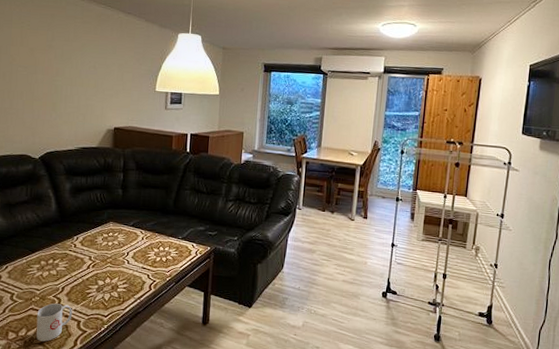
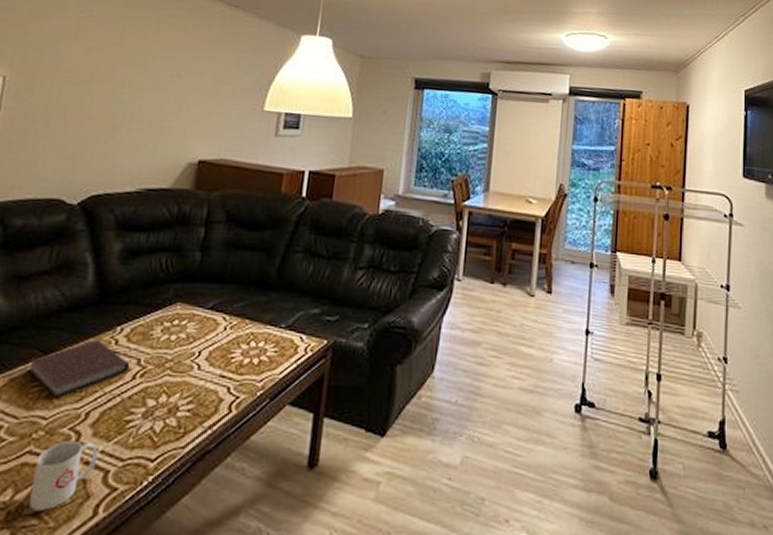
notebook: none [23,244,85,279] -> present [26,339,130,399]

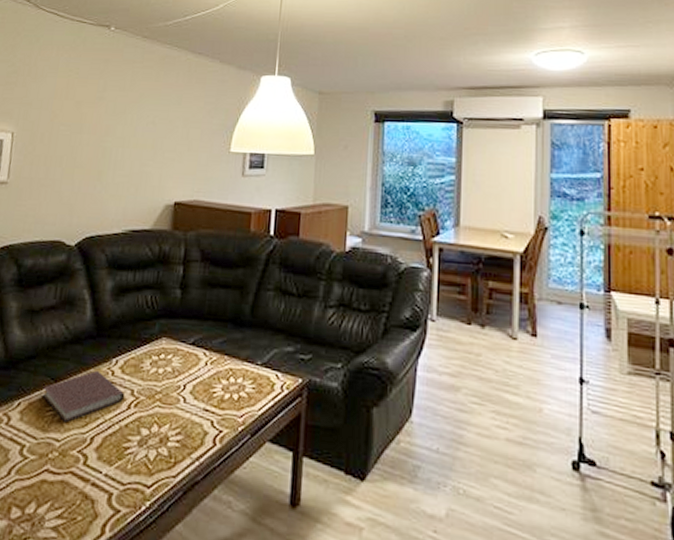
mug: present [28,440,99,511] -> none [49,462,103,526]

